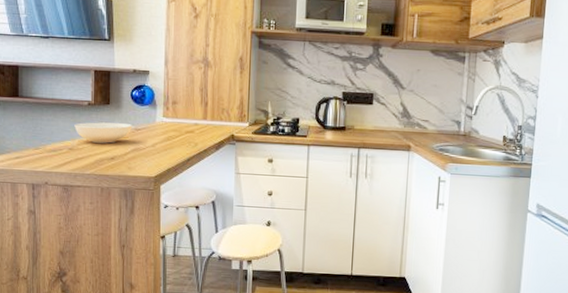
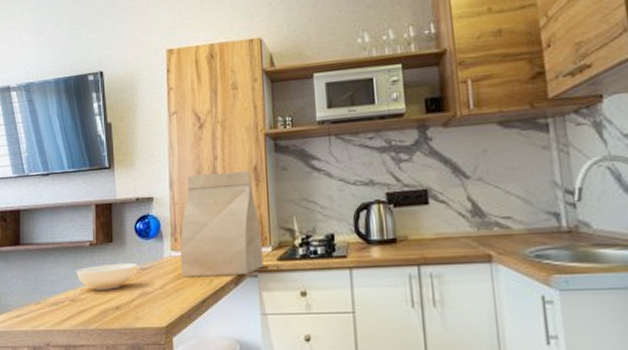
paper bag: none [171,56,242,142] -> present [180,170,263,276]

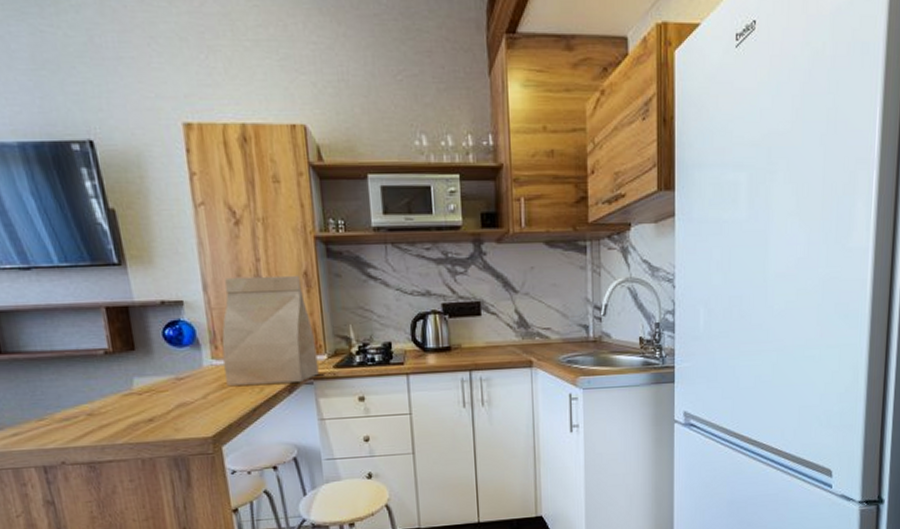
bowl: present [76,263,138,290] -> none [89,373,172,403]

